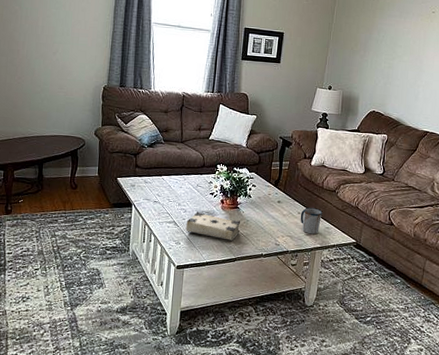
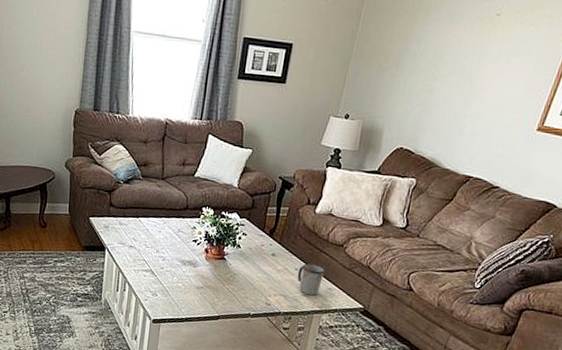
book: present [186,211,241,242] -> none [164,260,227,297]

